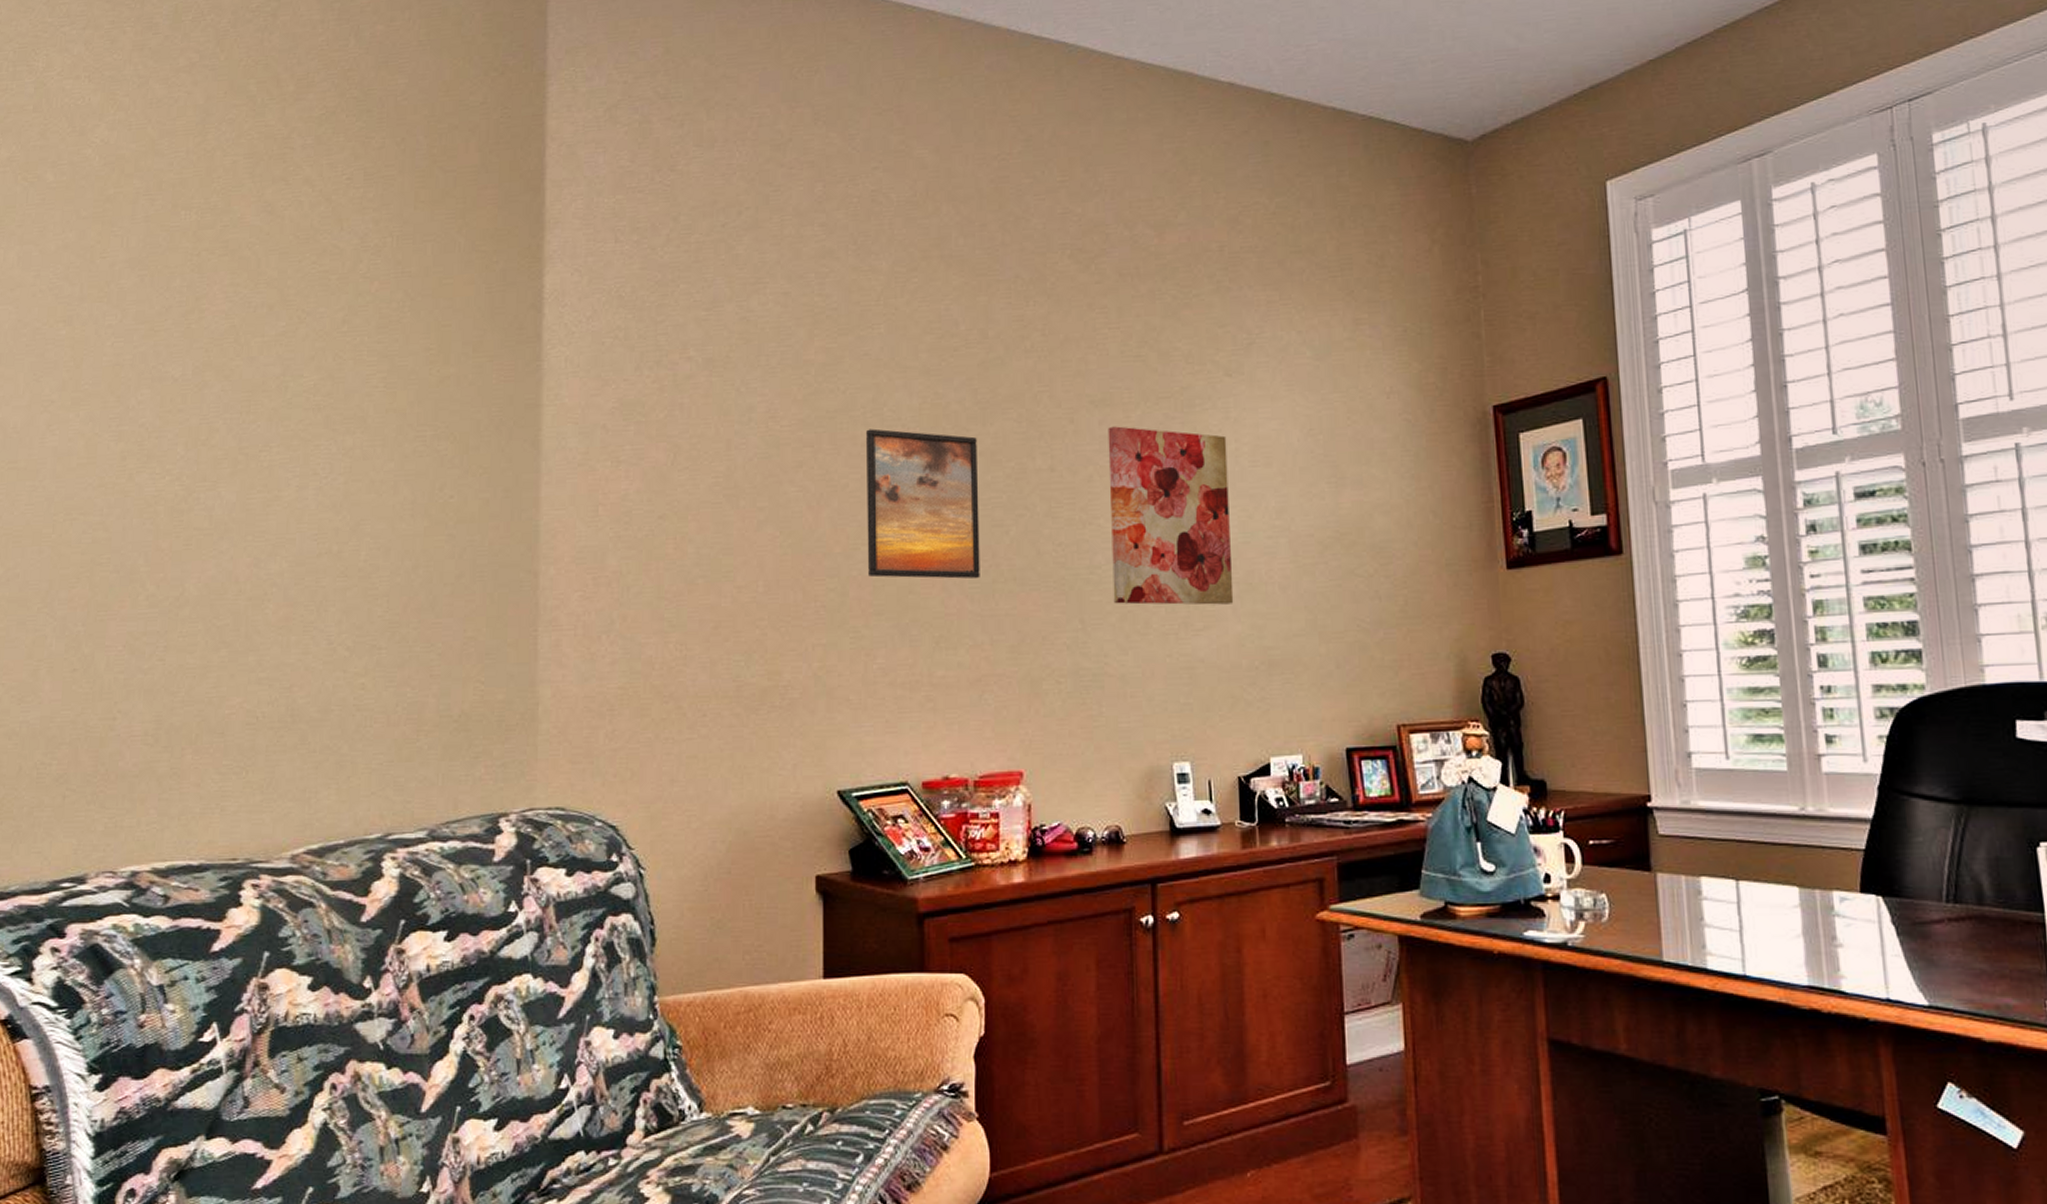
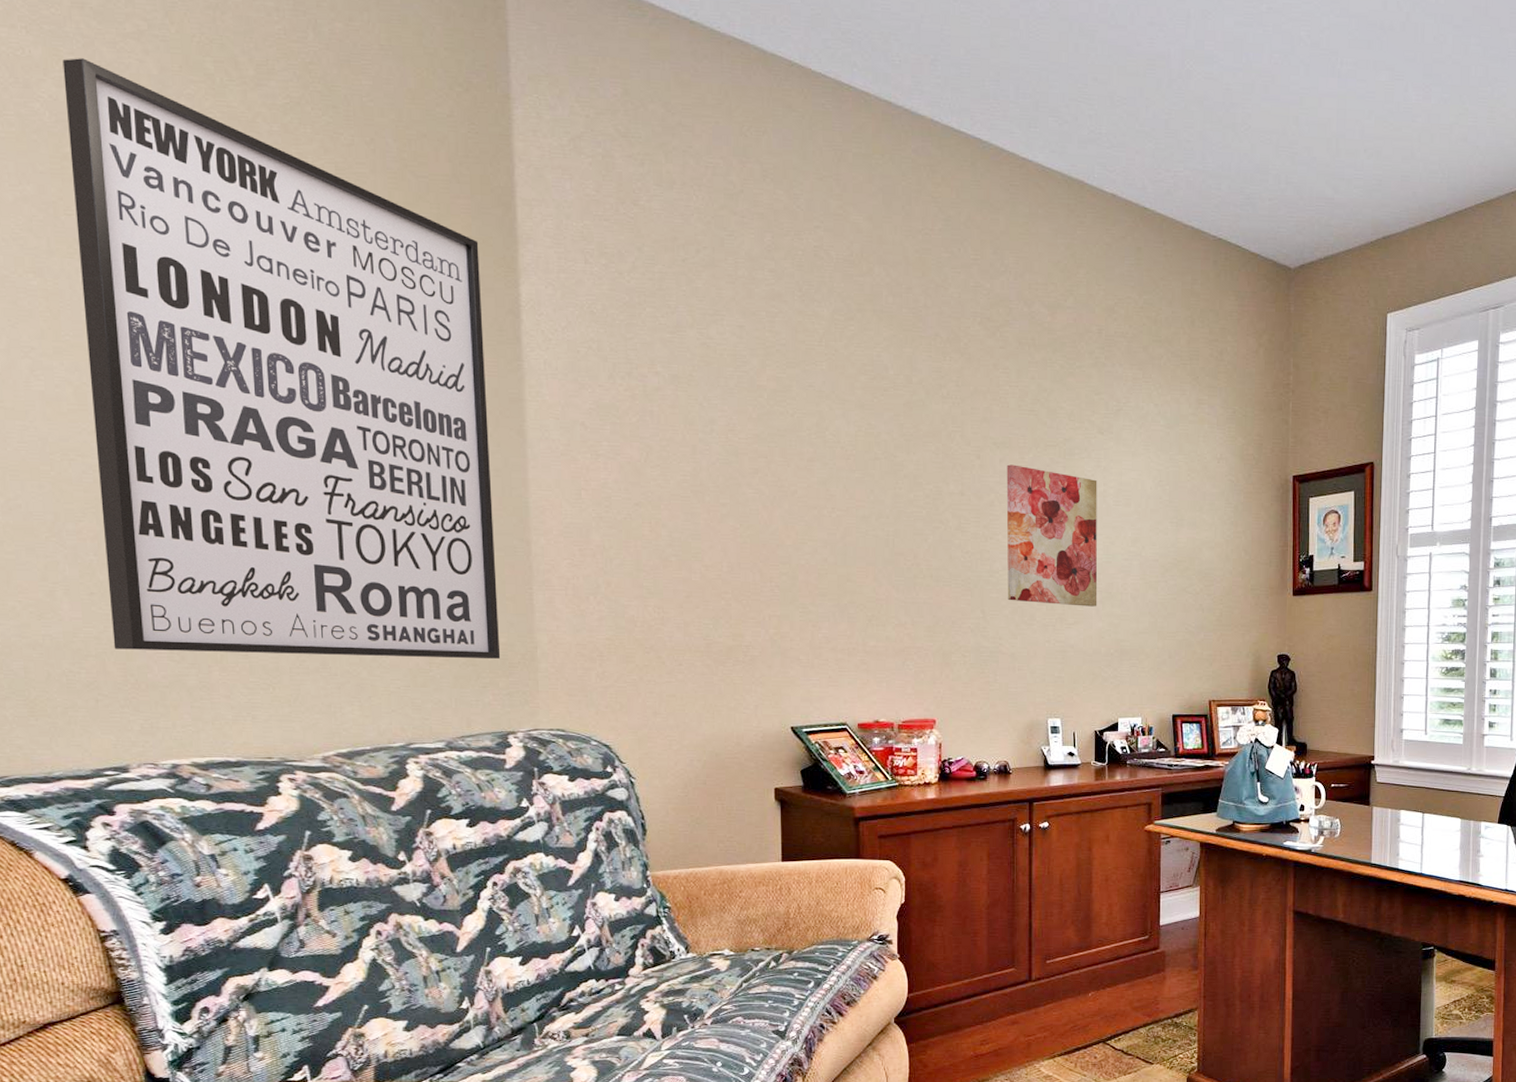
wall art: none [88,98,504,734] -> present [62,58,501,660]
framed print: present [866,428,980,579] -> none [811,448,904,574]

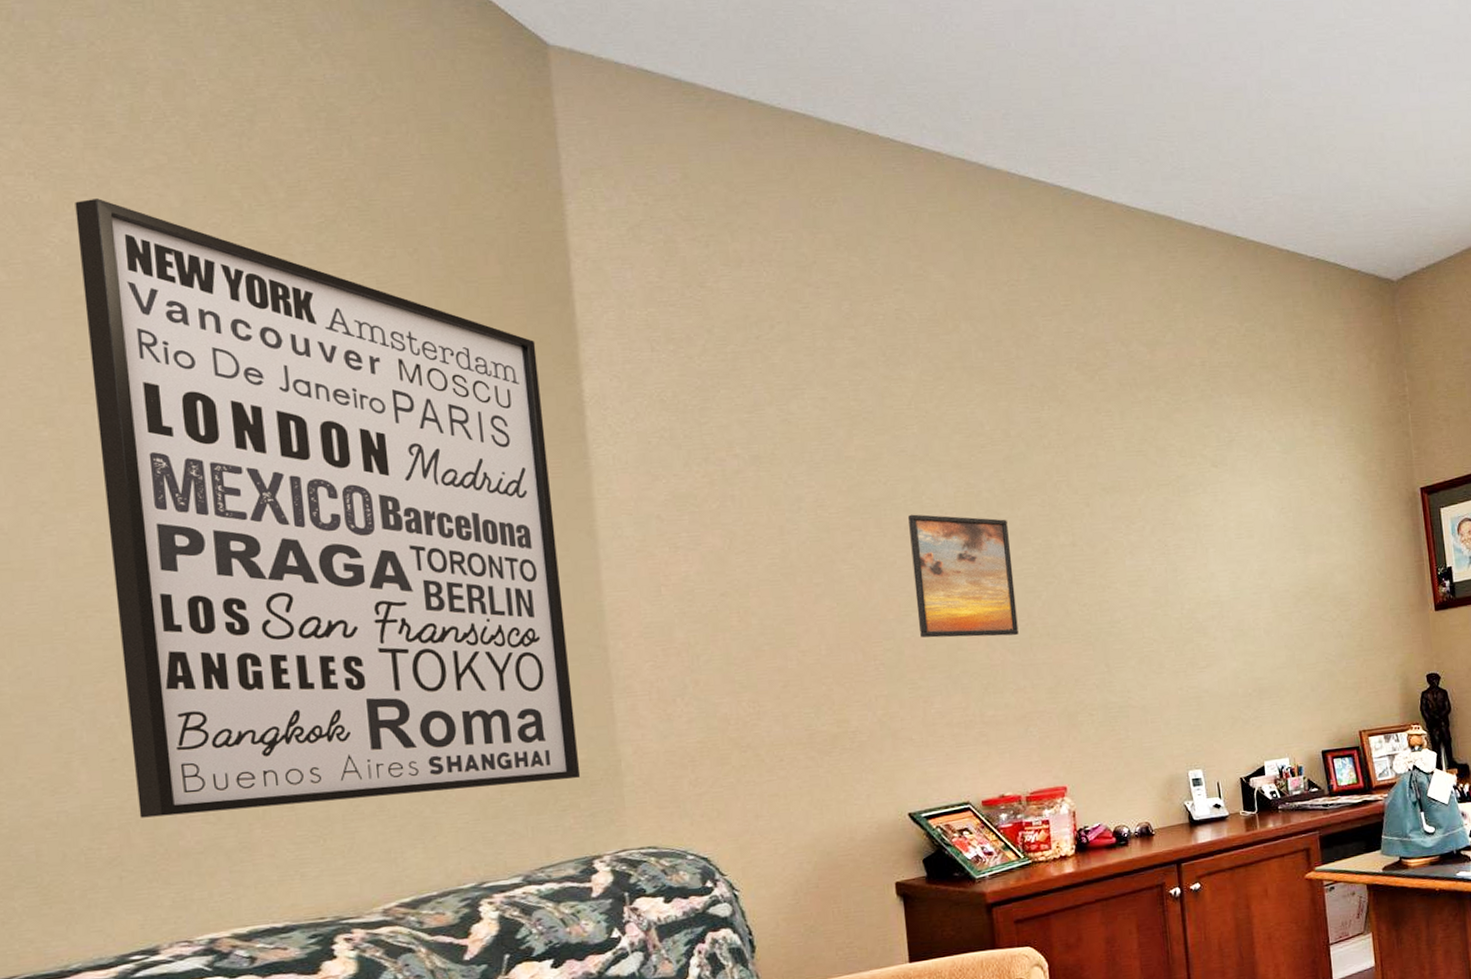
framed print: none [811,448,904,574] -> present [908,514,1019,638]
wall art: present [1006,464,1098,607] -> none [1118,508,1229,651]

